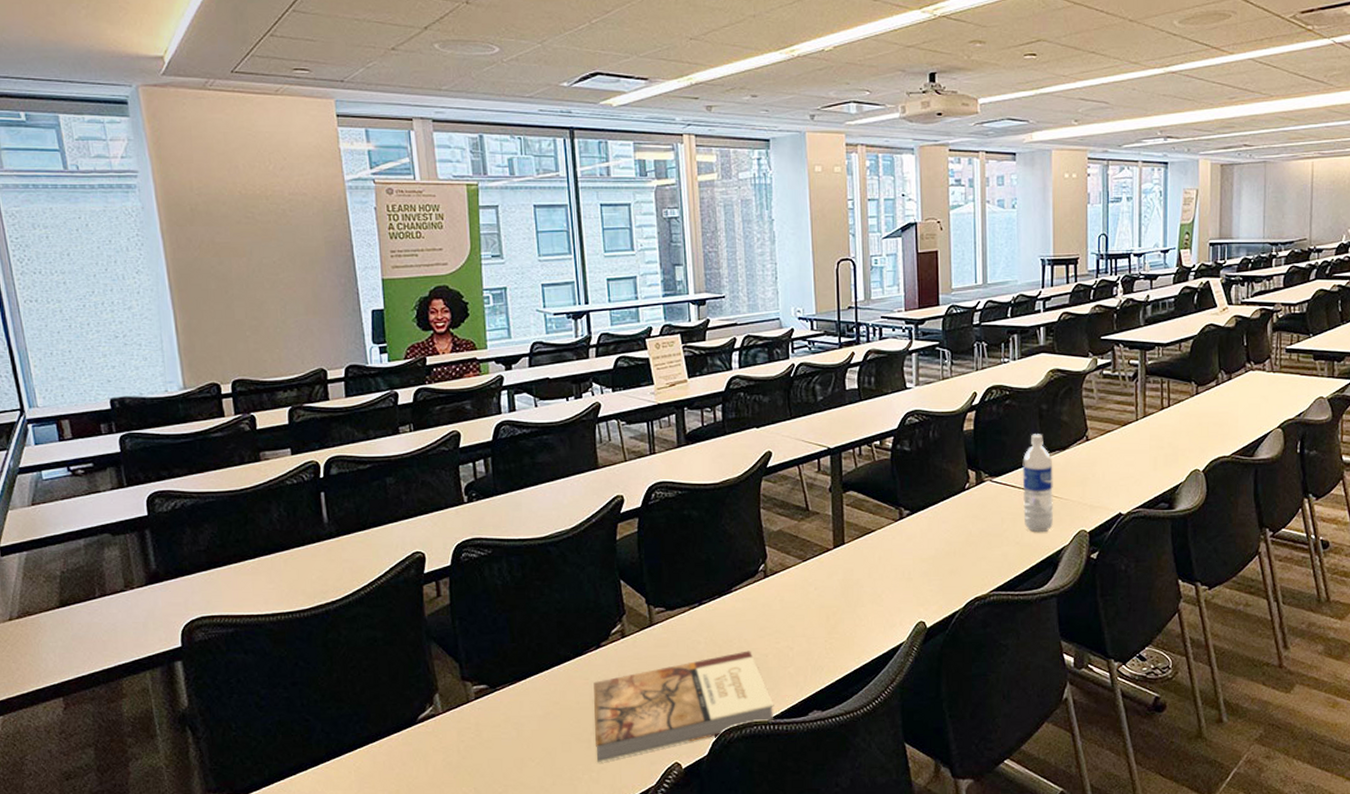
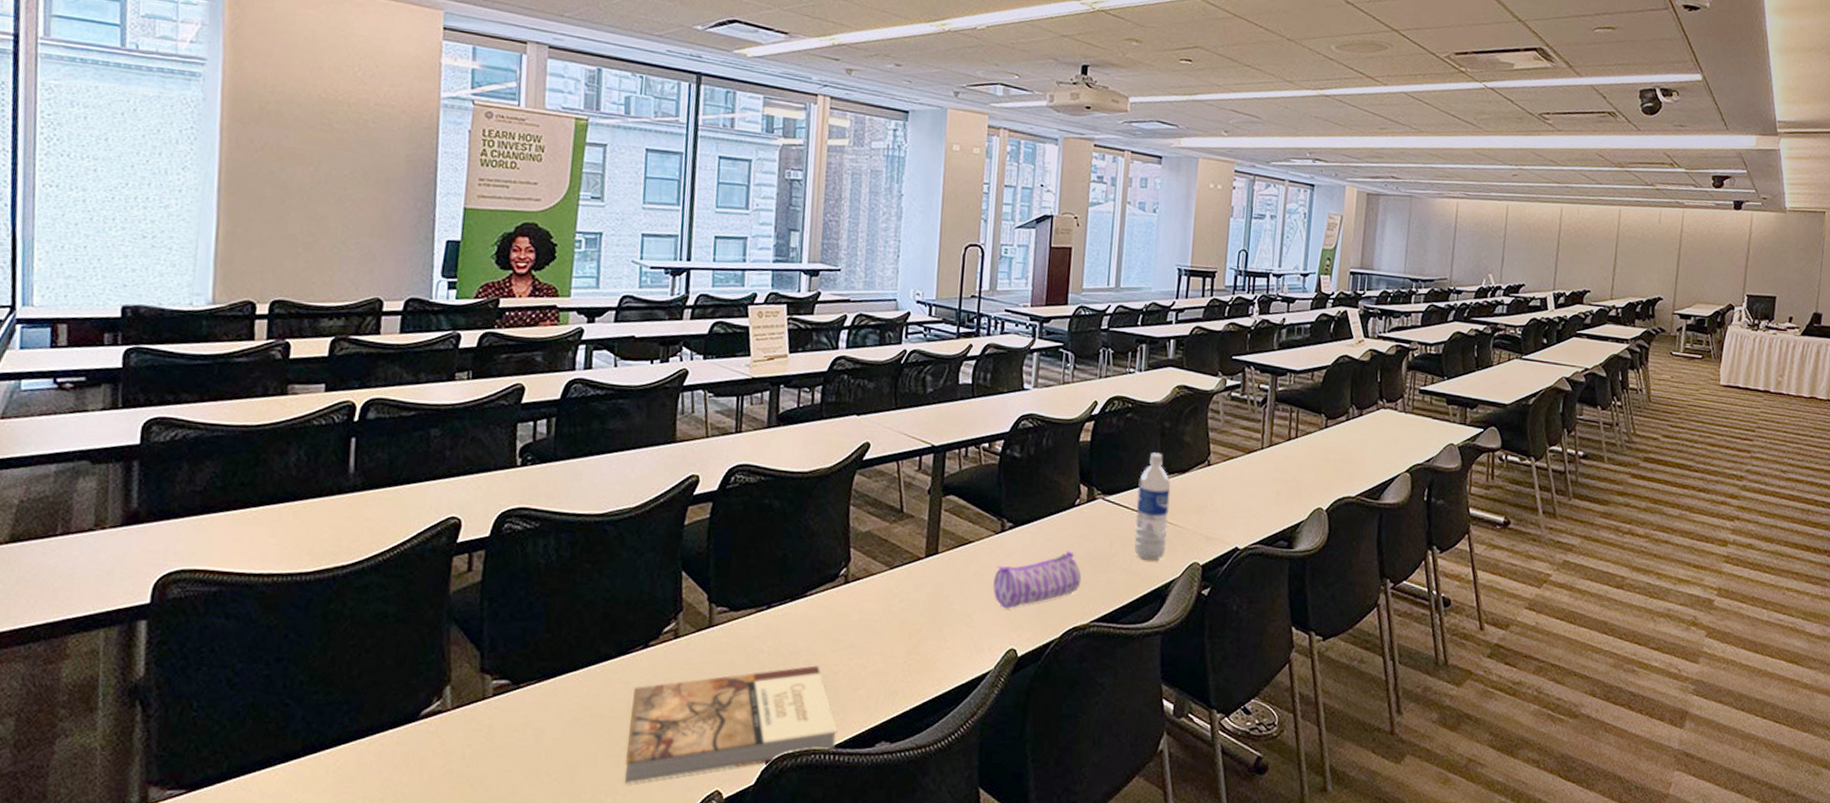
pencil case: none [898,530,978,587] -> present [993,551,1082,609]

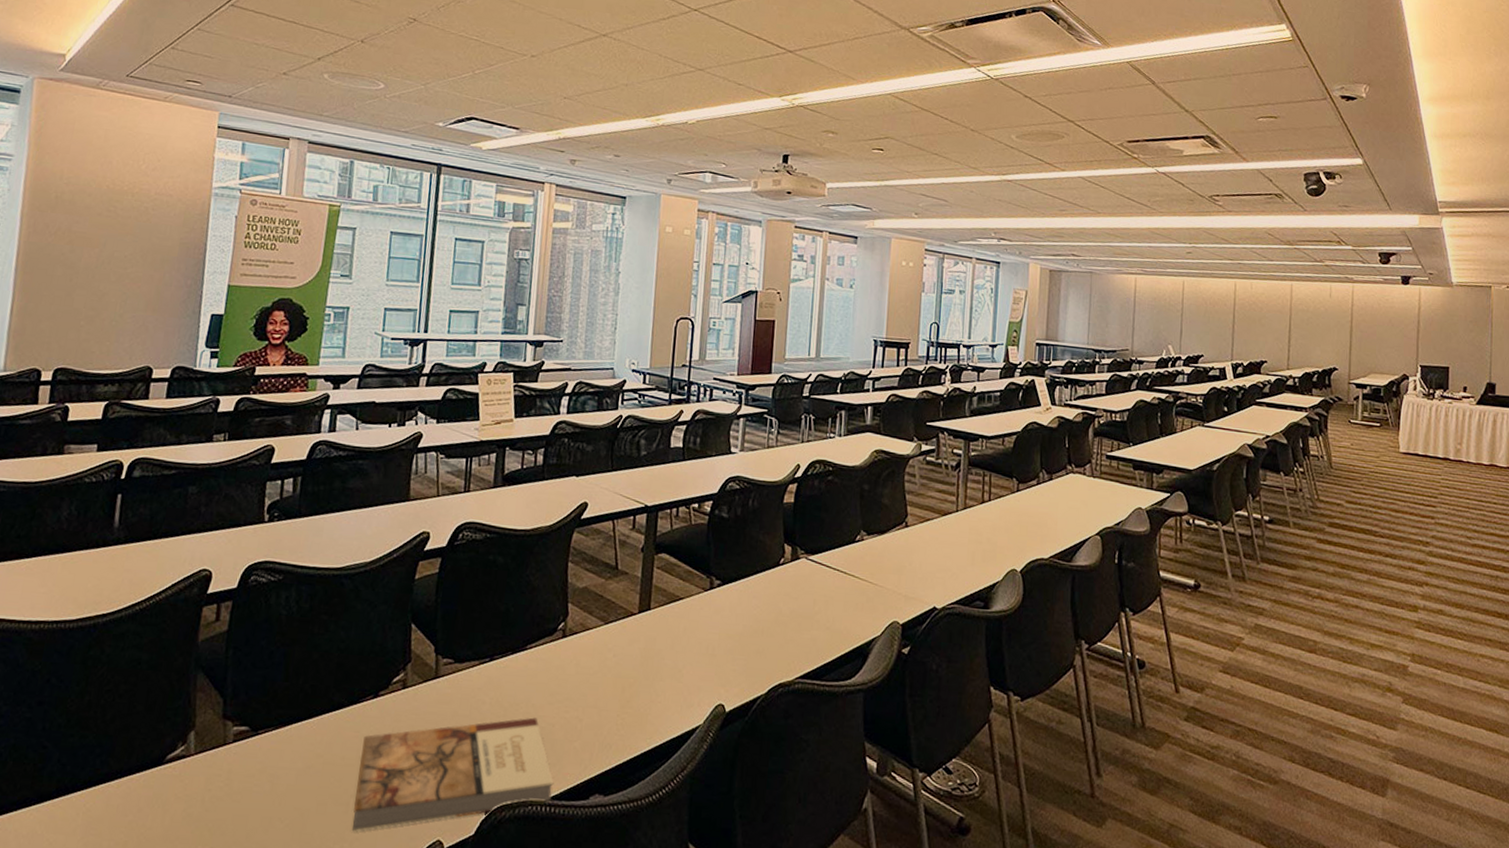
pencil case: present [993,551,1082,609] -> none [702,608,786,665]
water bottle: present [1134,452,1171,561] -> none [836,514,871,620]

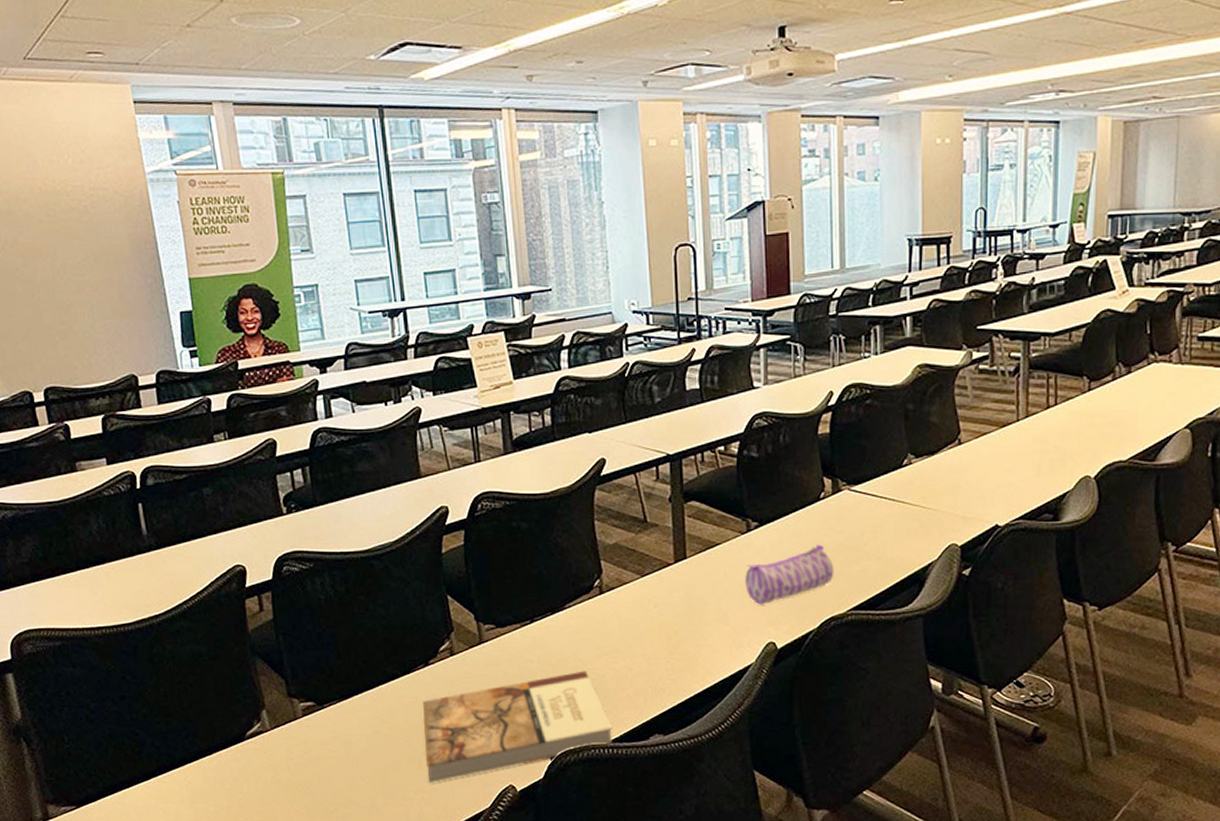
pencil case: none [702,608,786,665] -> present [745,544,834,605]

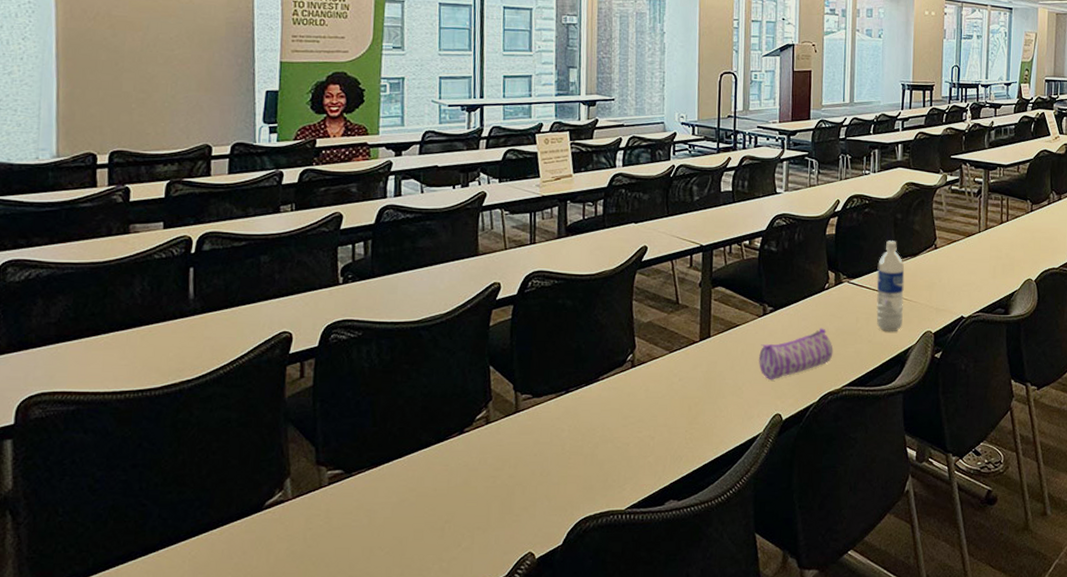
book: present [423,671,613,784] -> none [449,439,632,553]
water bottle: none [885,437,920,547] -> present [876,240,905,332]

